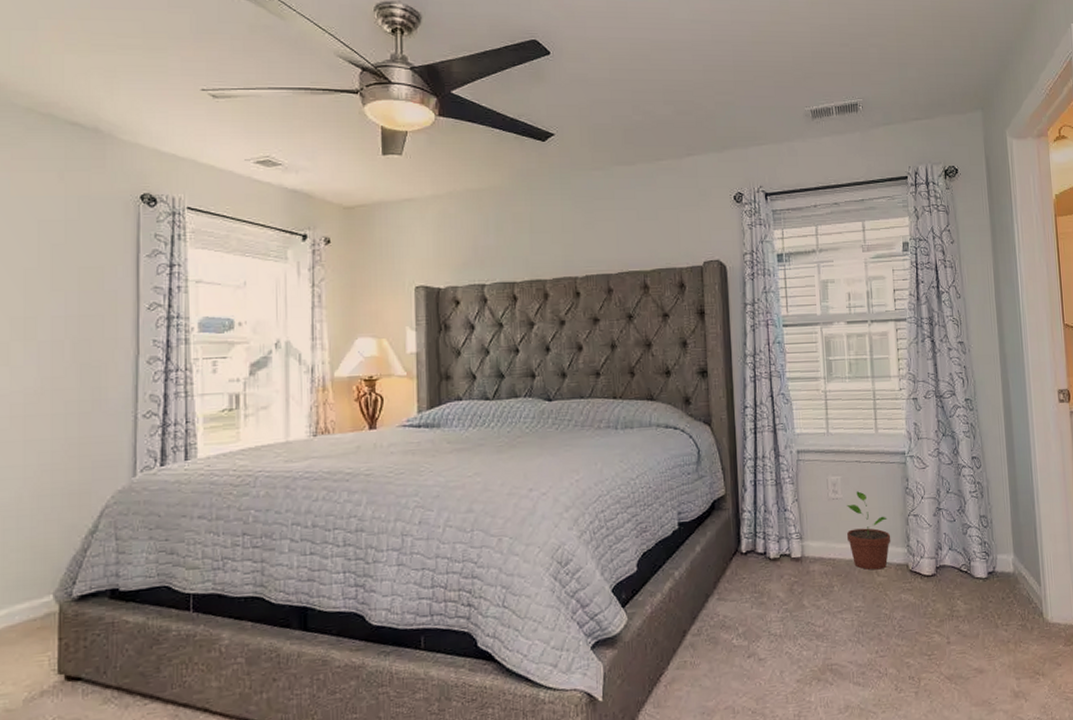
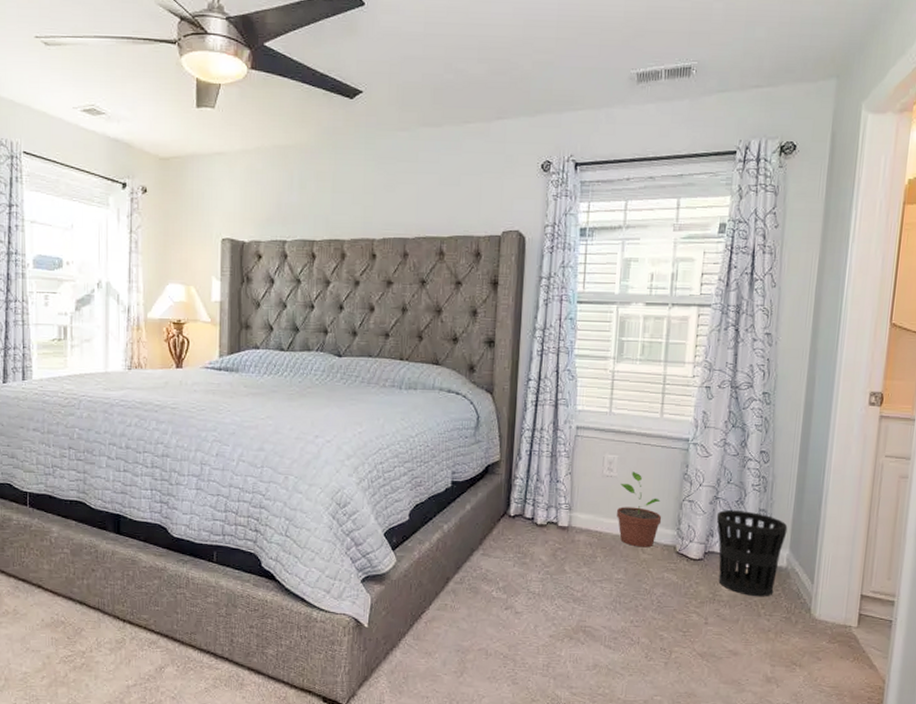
wastebasket: none [941,519,1009,608] -> present [716,510,788,597]

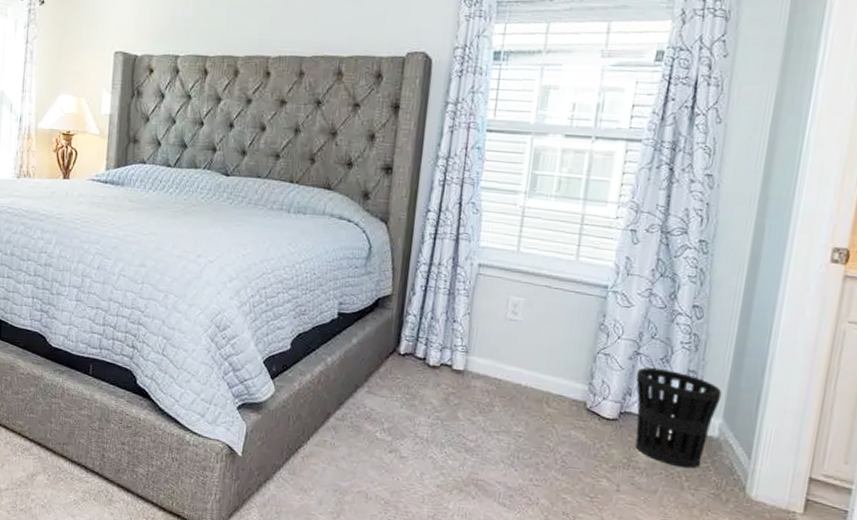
potted plant: present [617,472,662,548] -> none [519,317,572,401]

